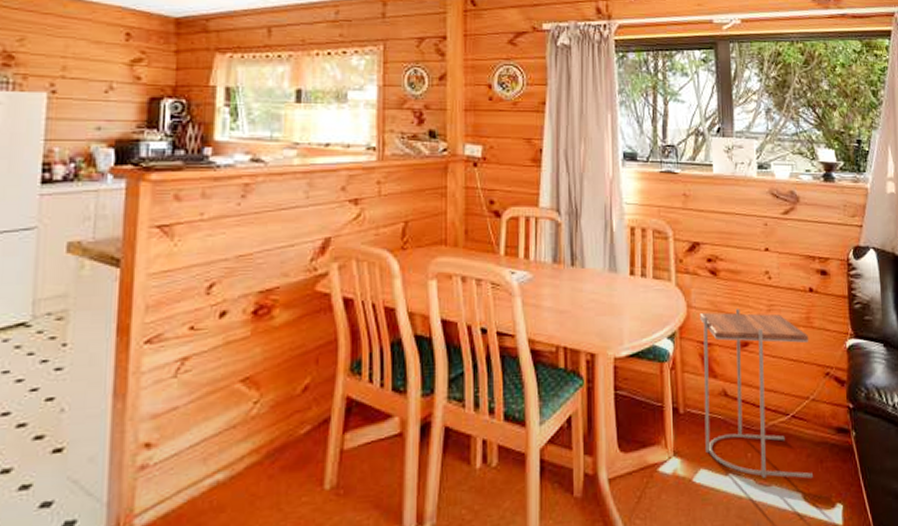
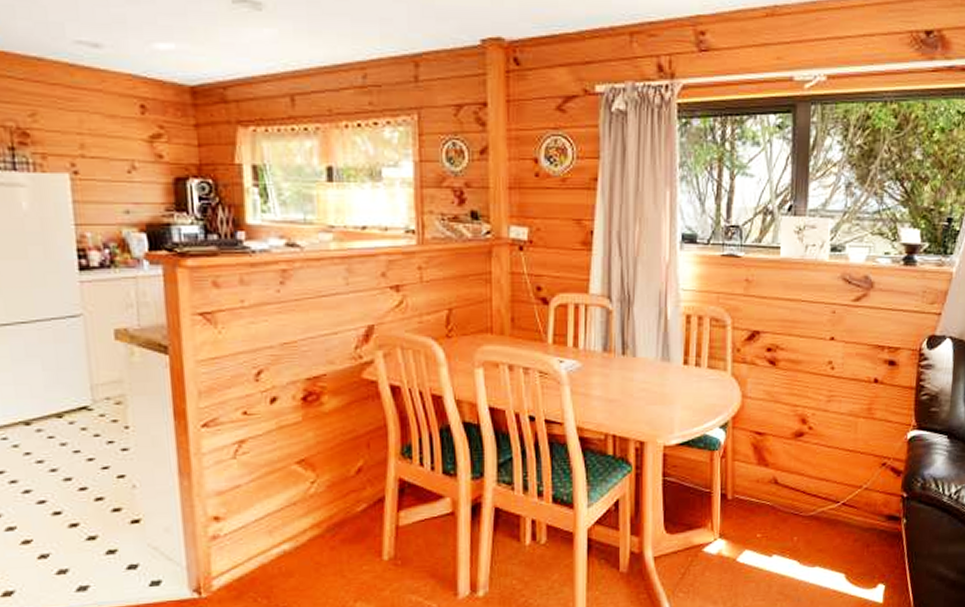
side table: present [700,308,813,479] -> none [751,398,869,561]

